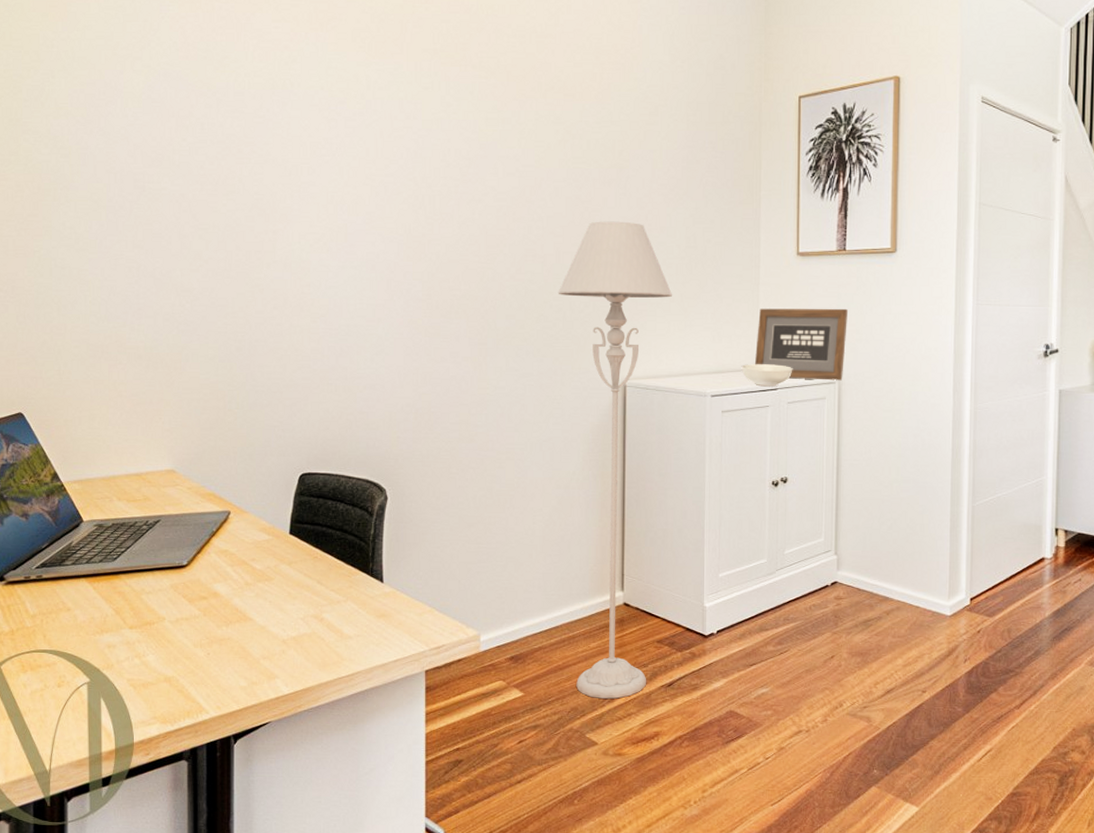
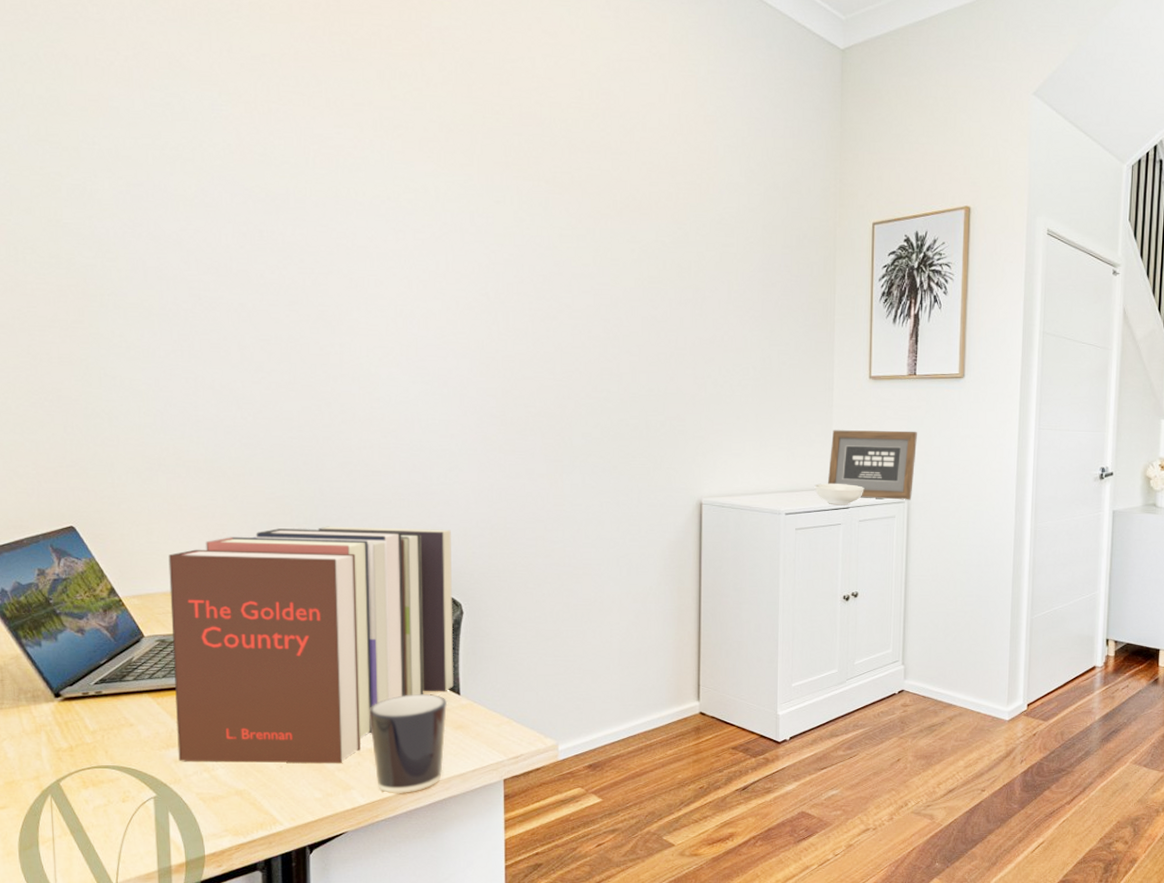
books: none [108,411,377,651] -> present [168,526,453,763]
mug: none [294,581,371,684] -> present [369,694,448,794]
floor lamp: present [558,221,672,699] -> none [634,341,747,803]

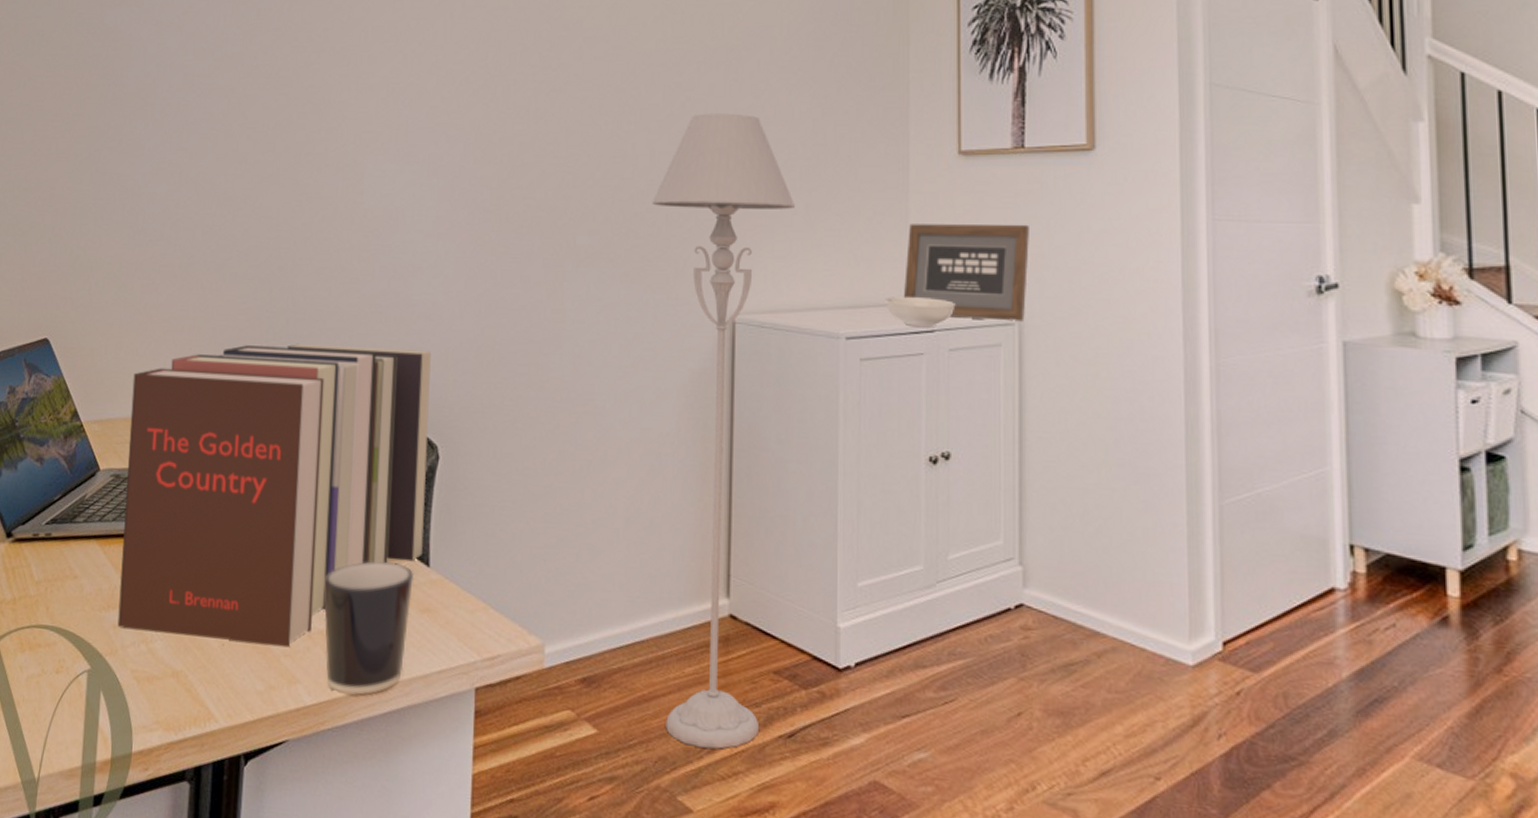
floor lamp: none [634,341,747,803] -> present [651,113,795,749]

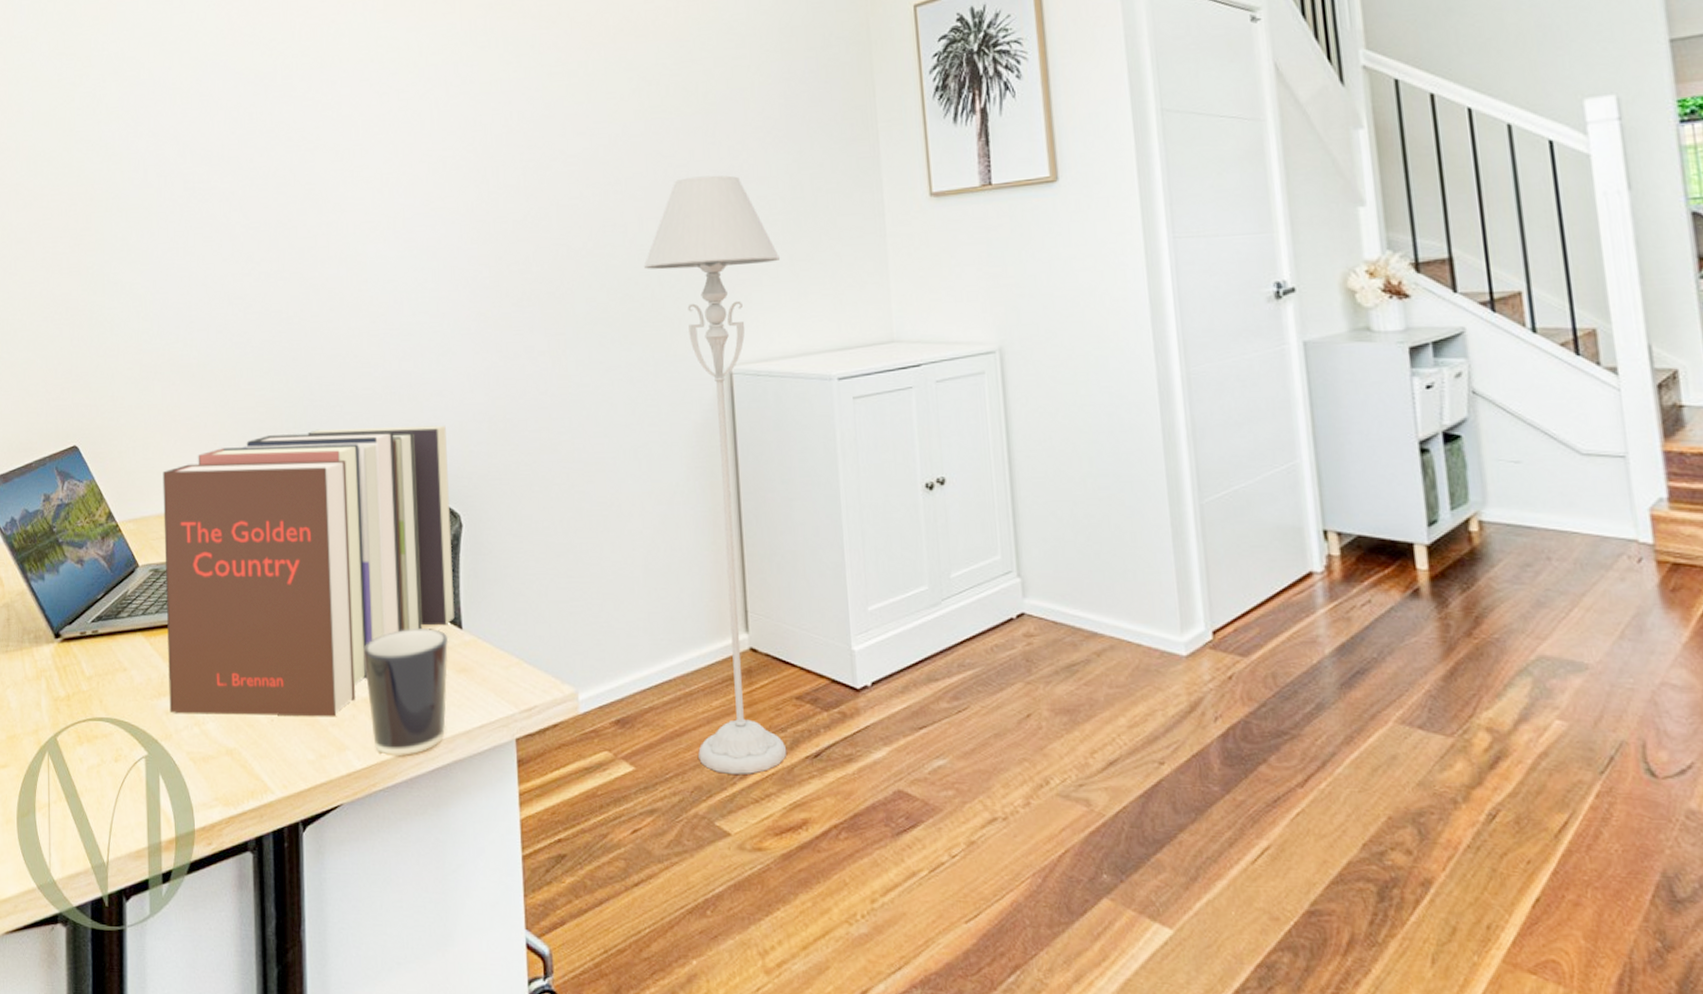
bowl: present [885,297,956,328] -> none [872,334,939,363]
picture frame: present [904,224,1029,322] -> none [888,257,1005,351]

